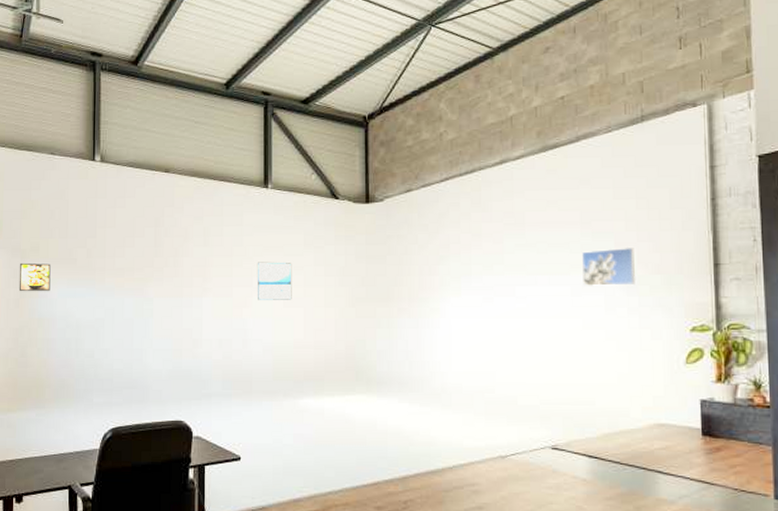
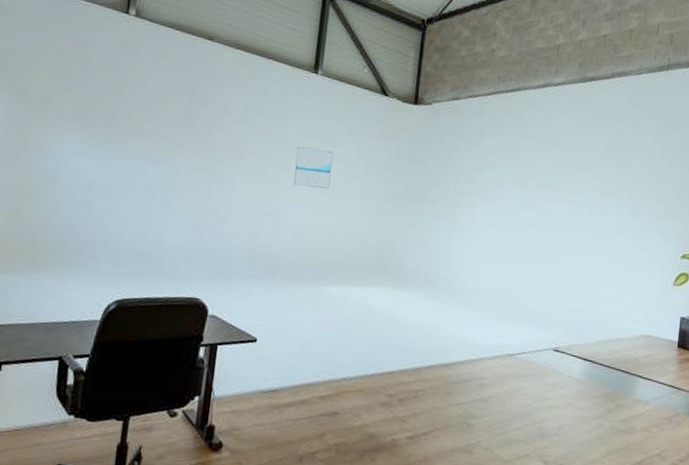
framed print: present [18,262,51,292] -> none [20,111,64,148]
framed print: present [582,248,635,286] -> none [600,177,646,212]

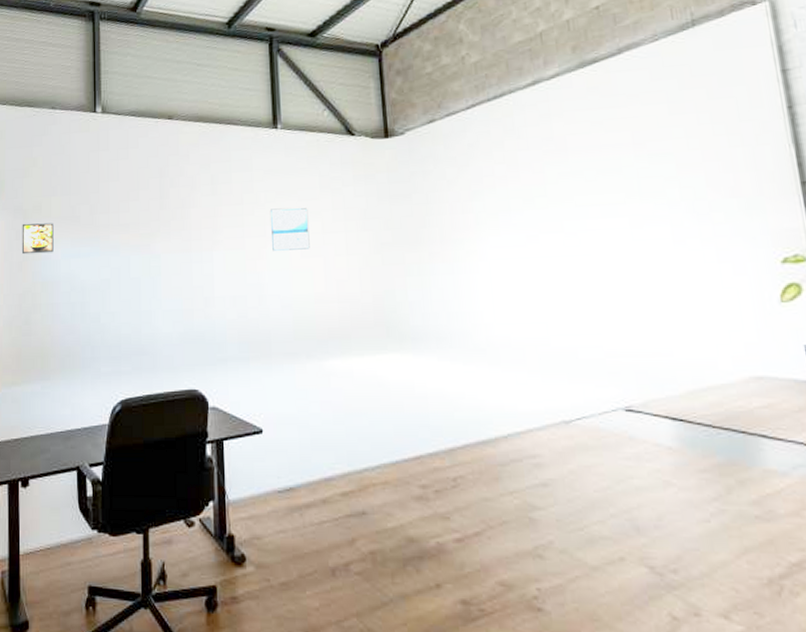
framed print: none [20,111,64,148] -> present [21,223,54,255]

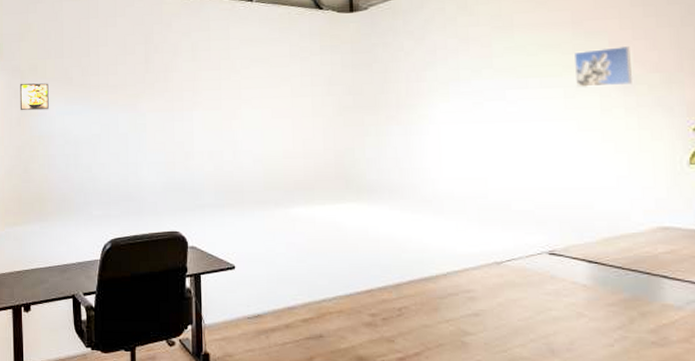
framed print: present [271,208,310,251] -> none [245,74,280,112]
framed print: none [638,169,706,216] -> present [575,46,632,87]

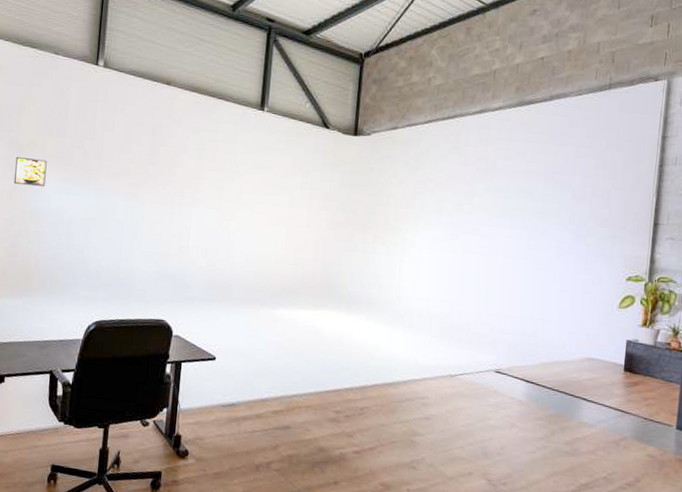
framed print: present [575,46,632,87] -> none [540,200,588,235]

